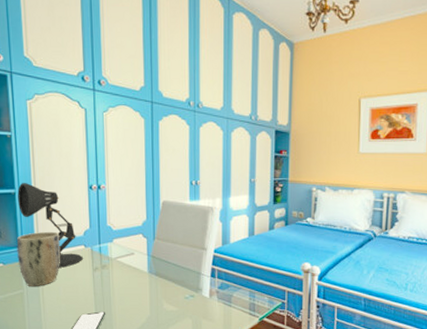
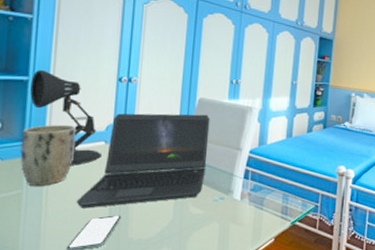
laptop computer: none [68,217,175,306] -> present [77,113,210,208]

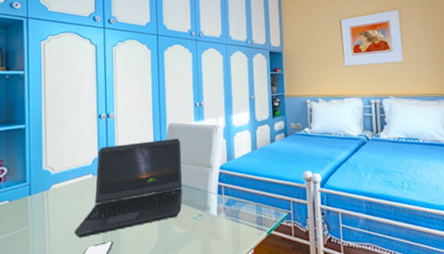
plant pot: present [20,124,77,186] -> none [24,162,69,222]
desk lamp: present [30,70,102,165] -> none [28,117,91,199]

